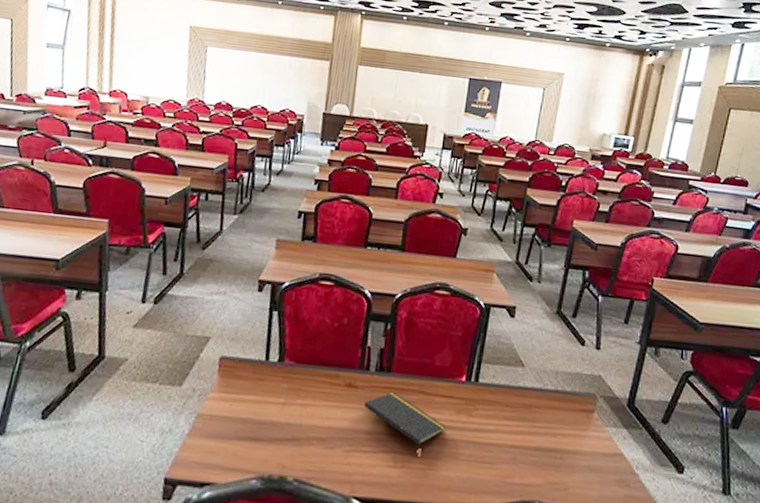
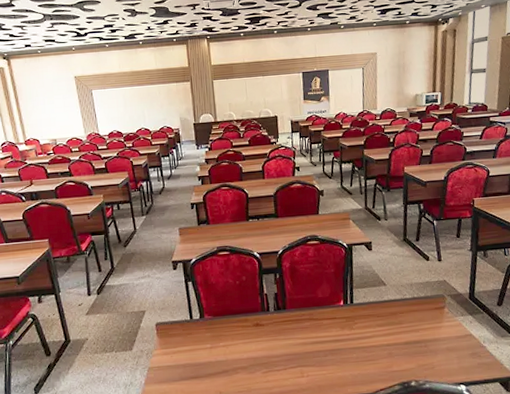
notepad: present [364,391,446,449] -> none [271,323,335,360]

